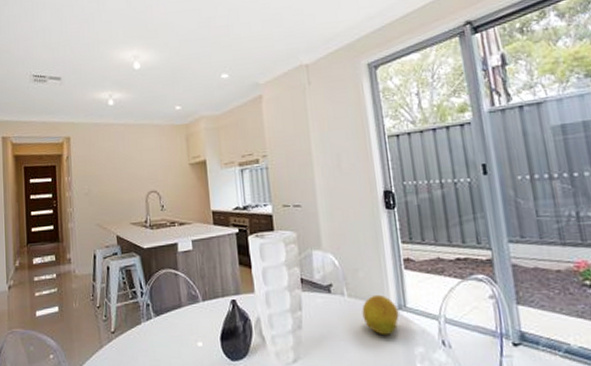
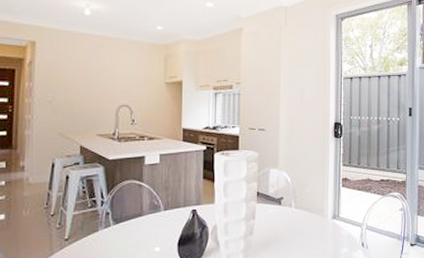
fruit: present [362,294,399,335] -> none [304,206,333,239]

